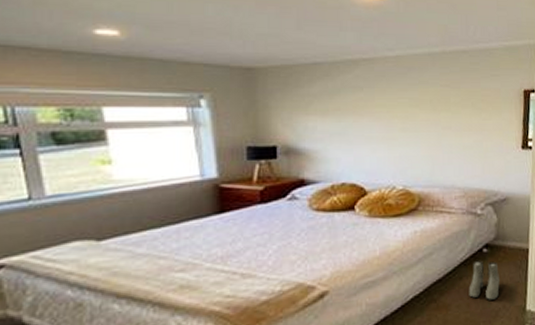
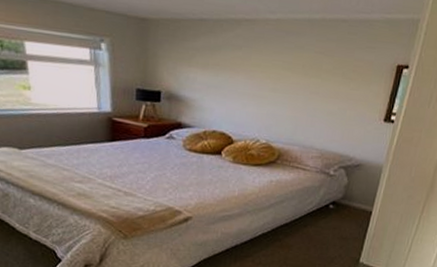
boots: present [468,260,500,300] -> none [310,213,341,249]

